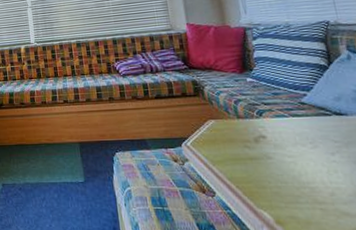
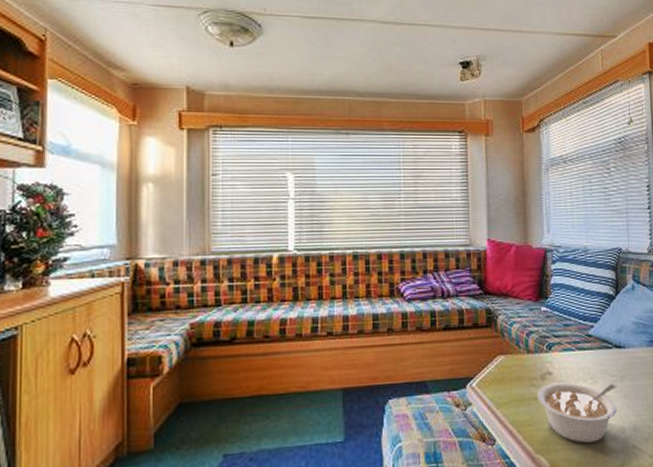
legume: none [252,145,346,204] -> present [536,382,617,443]

